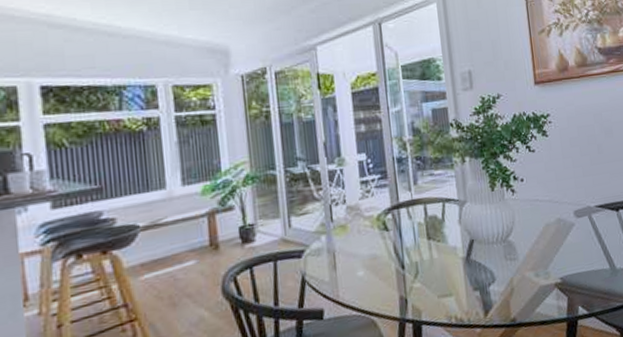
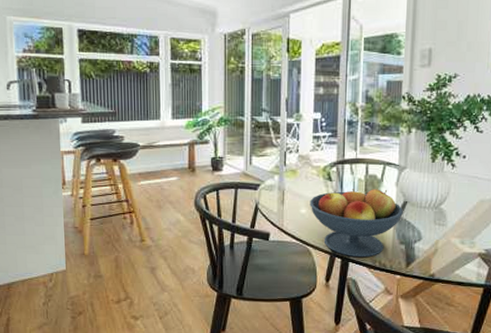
fruit bowl: none [367,229,472,319] -> present [310,189,403,258]

